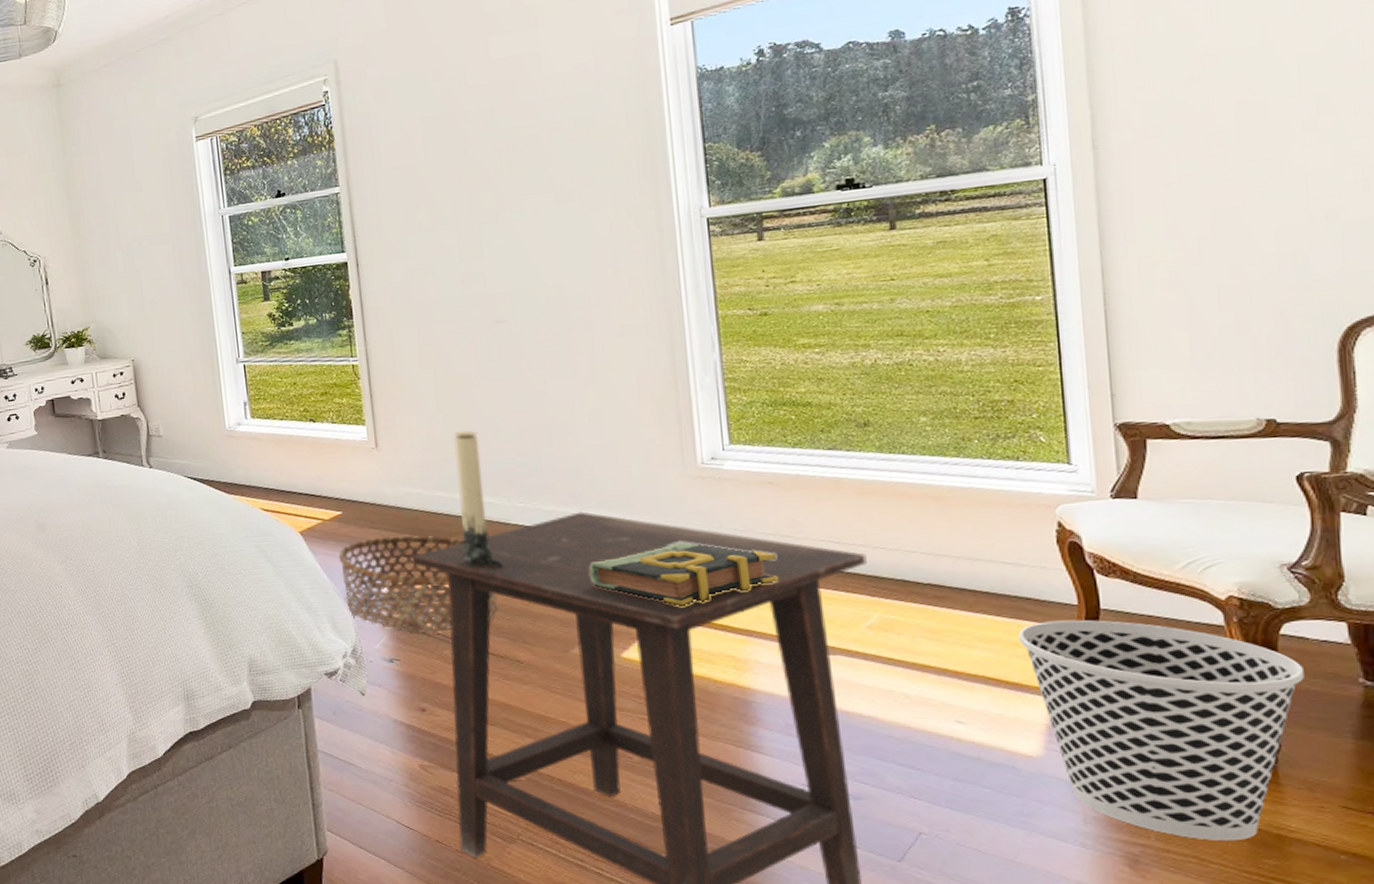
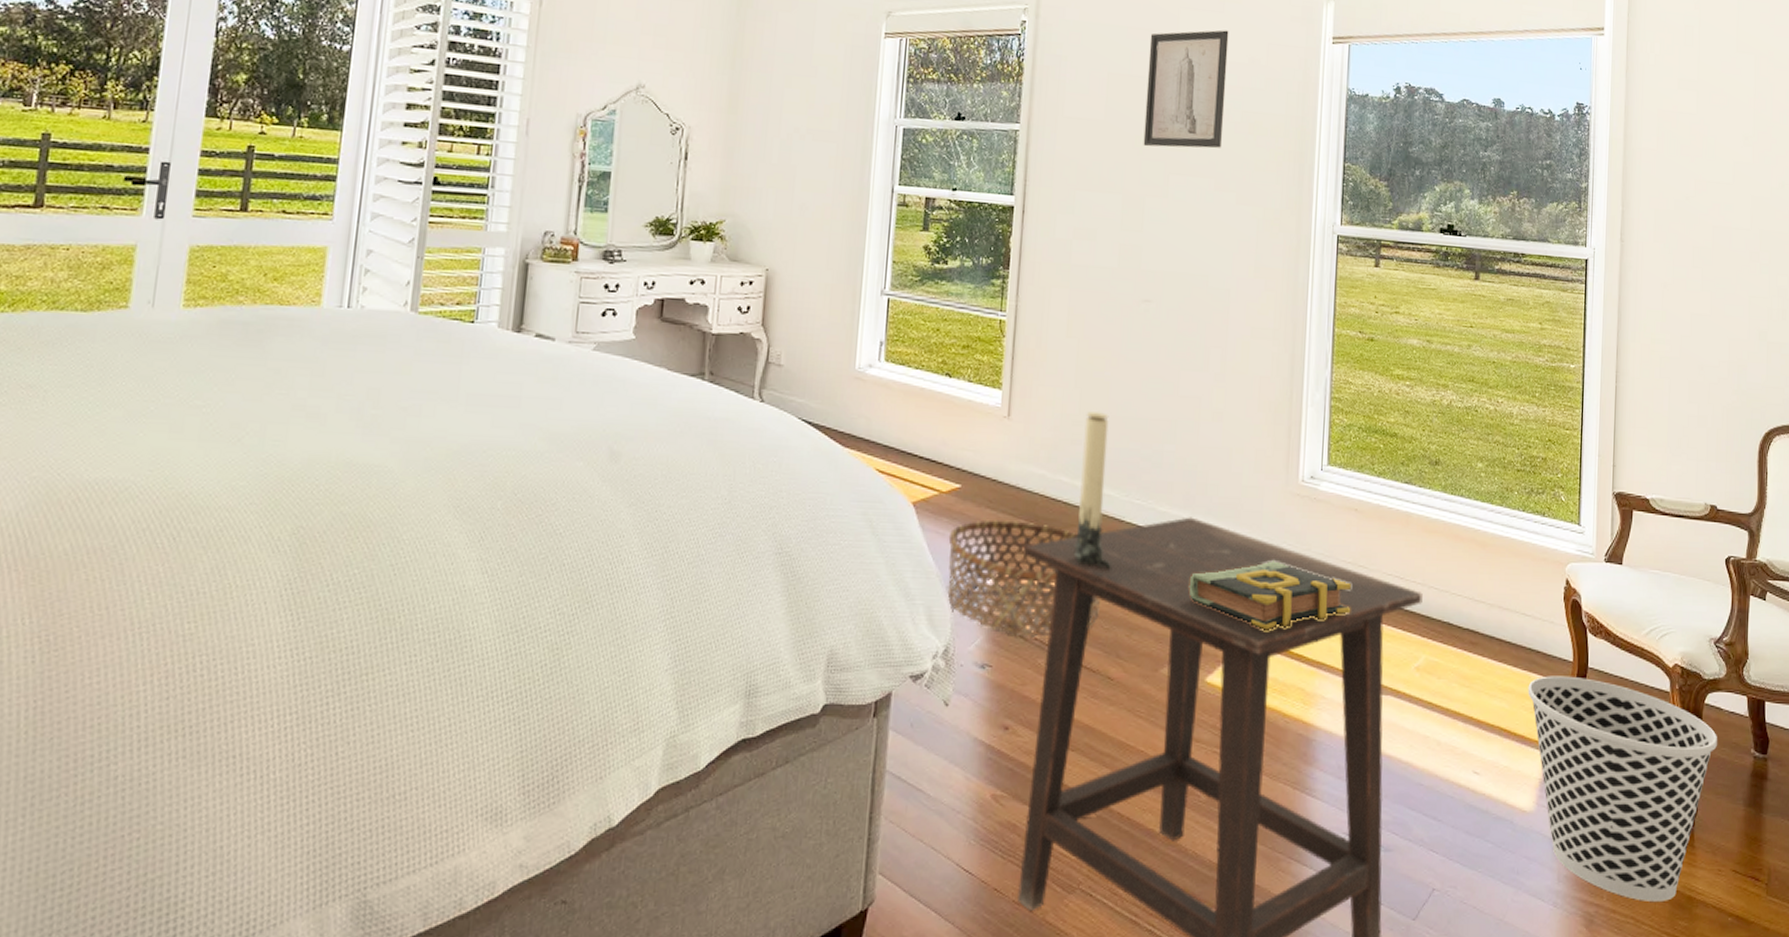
wall art: none [459,44,557,179] -> present [1143,30,1229,149]

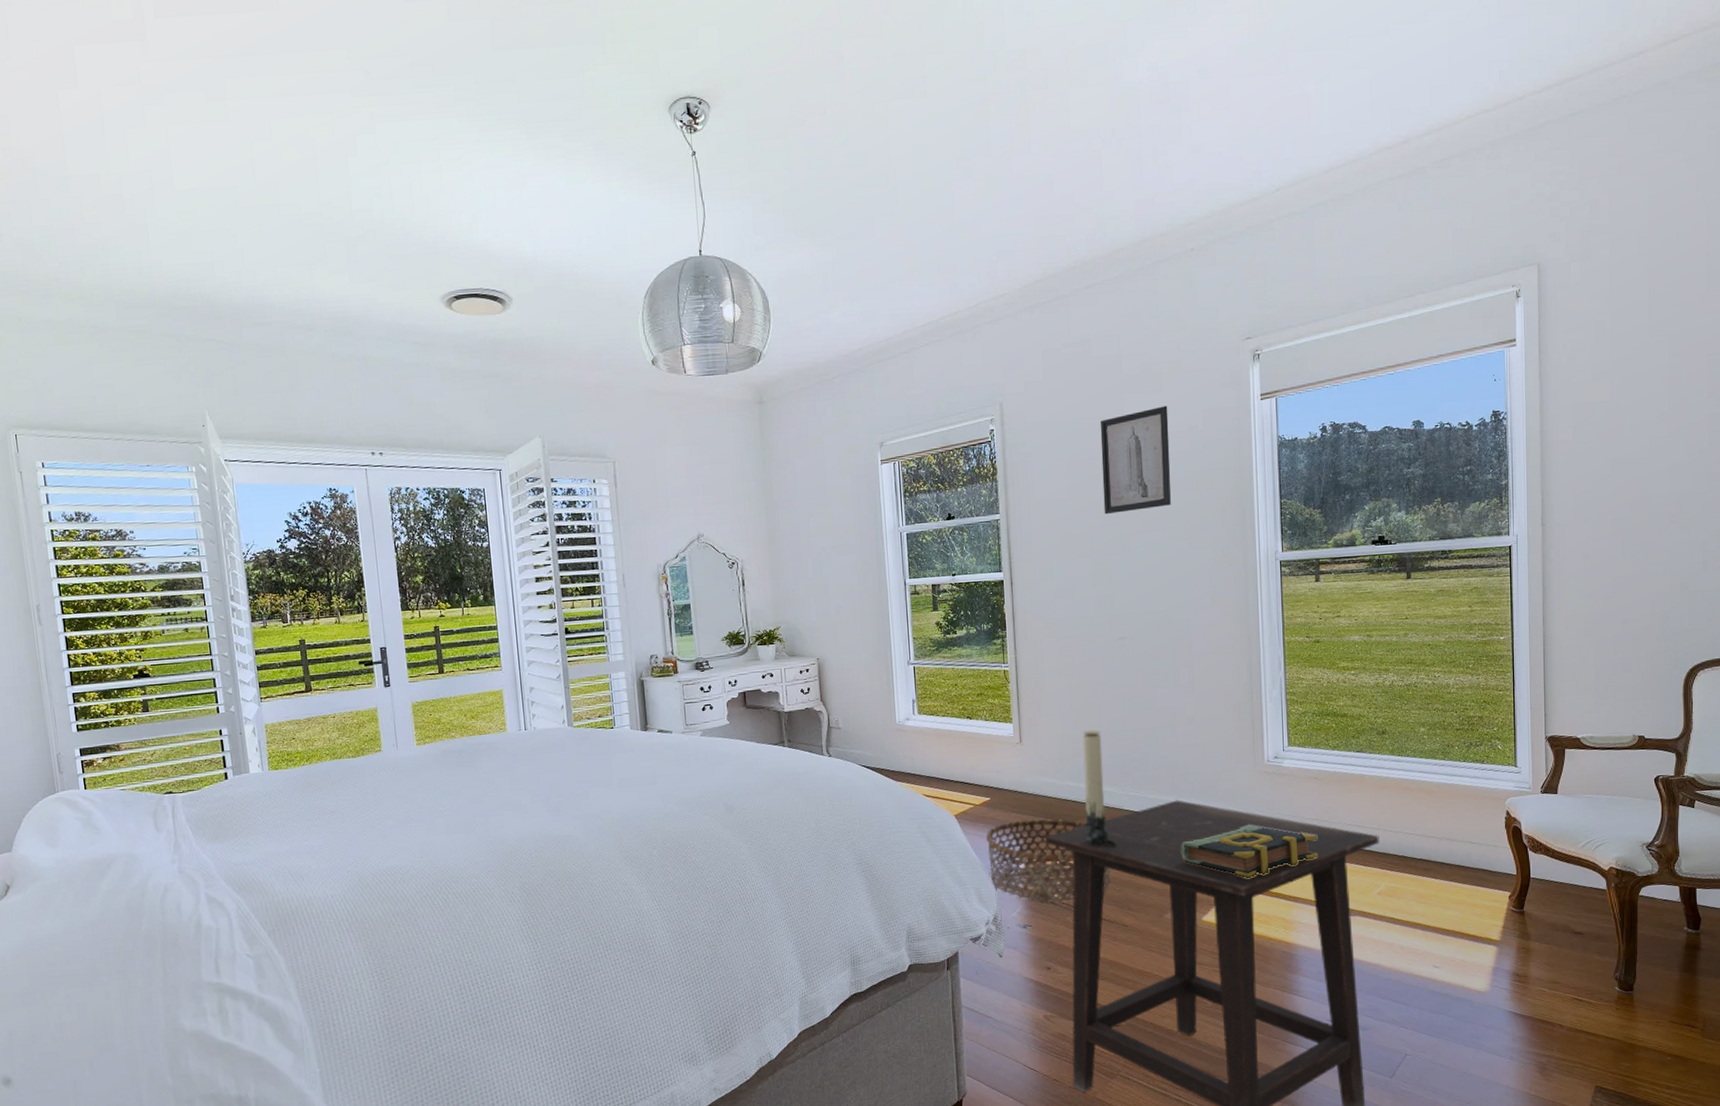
wastebasket: present [1528,676,1717,901] -> none [1477,886,1652,1051]

